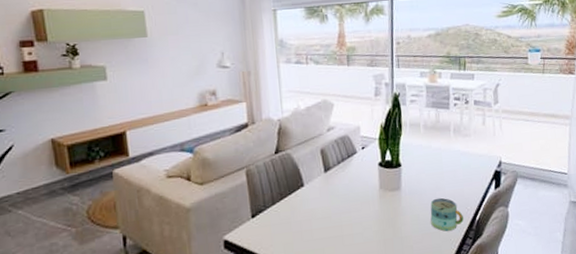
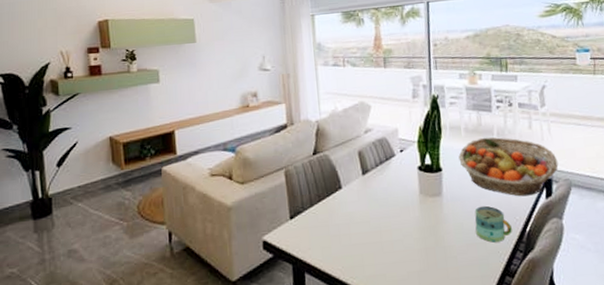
fruit basket: none [417,133,507,188] -> present [458,137,559,197]

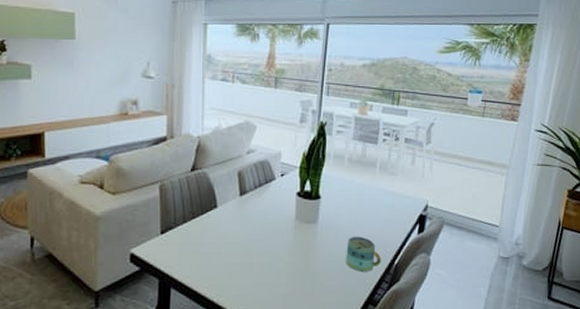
fruit basket: present [458,137,559,197] -> none [339,169,435,230]

